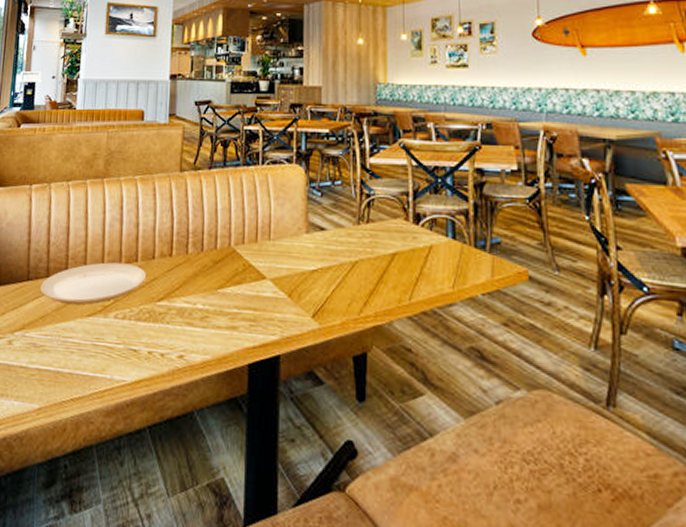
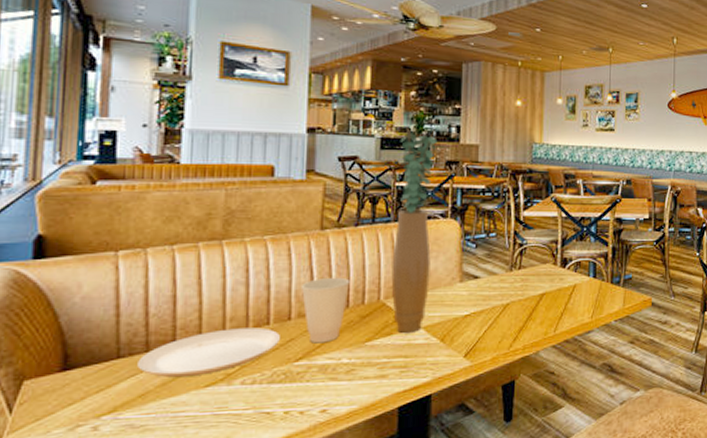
cup: none [163,219,204,286] -> present [300,277,350,344]
vase: none [241,69,282,284] -> present [391,126,438,333]

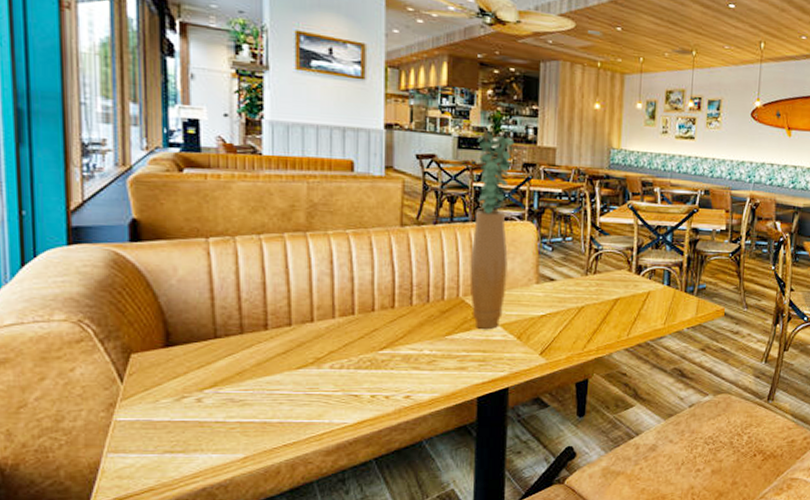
plate: present [137,327,280,378] -> none [234,316,365,359]
cup: present [300,277,350,344] -> none [383,272,430,335]

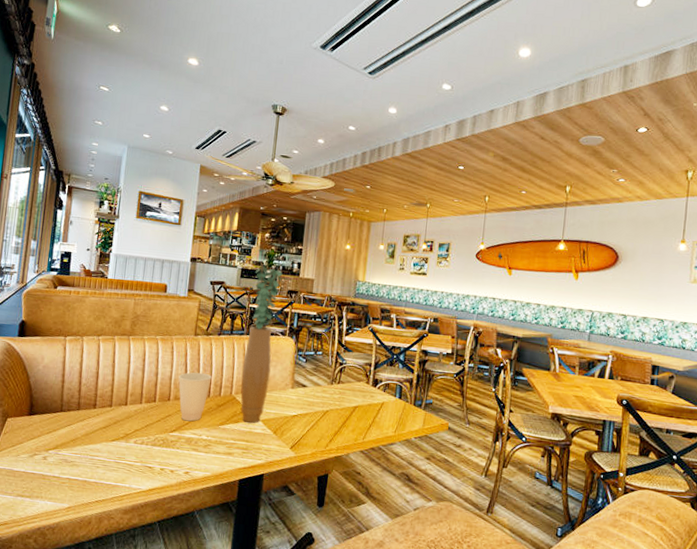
cup: none [383,272,430,335] -> present [178,372,212,422]

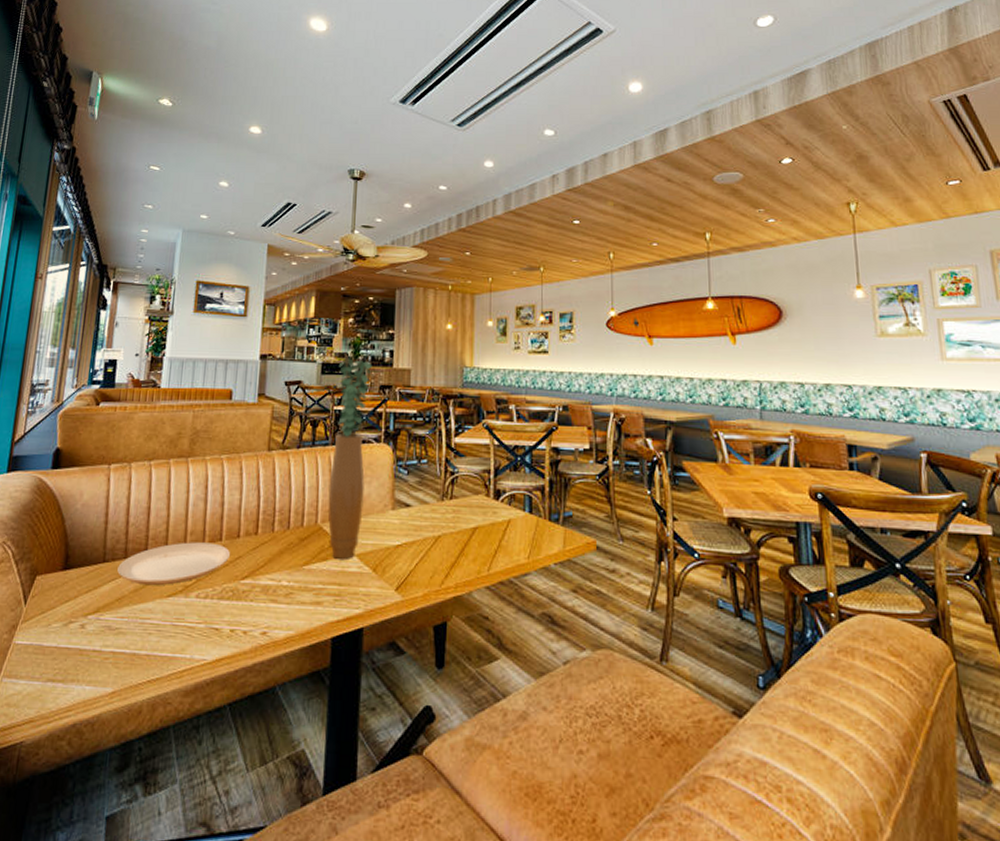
plate: none [72,401,162,433] -> present [117,542,230,586]
cup: present [178,372,212,422] -> none [249,497,291,563]

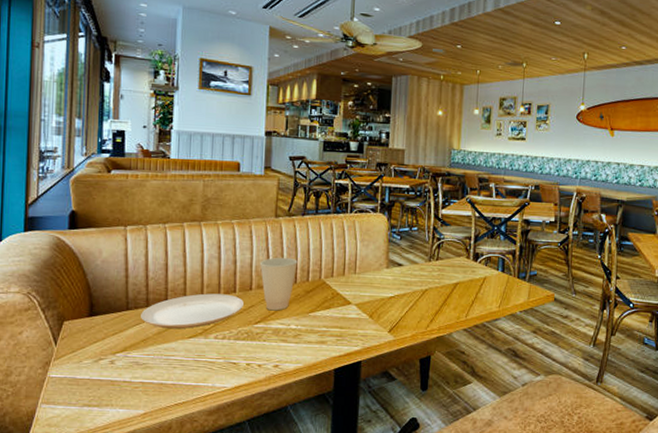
cup: none [249,497,291,563] -> present [259,257,298,311]
vase: present [328,351,373,559] -> none [330,131,370,308]

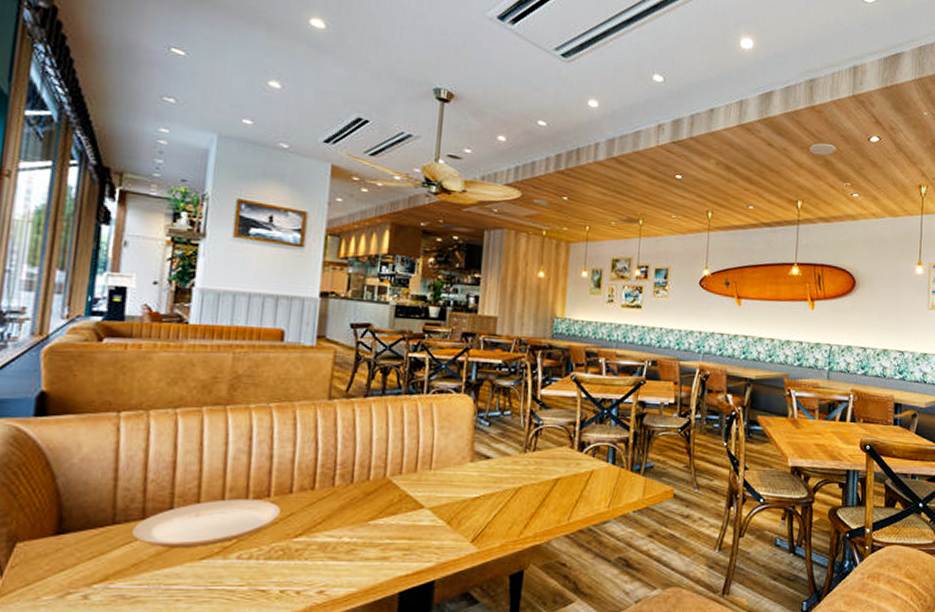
cup: present [259,257,298,311] -> none [304,450,356,520]

